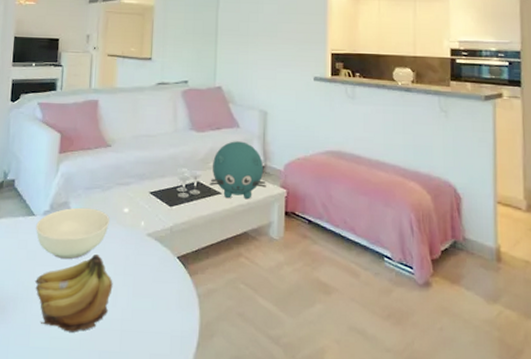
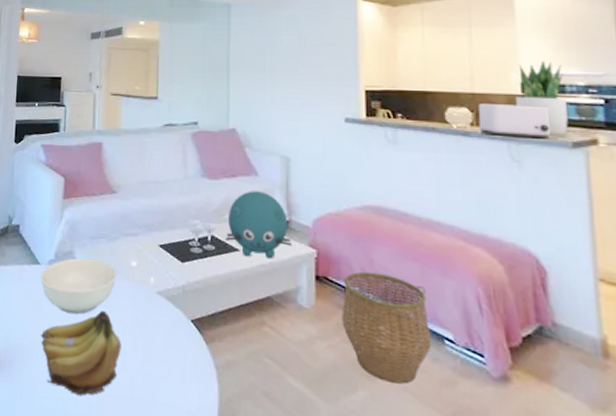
basket: none [305,206,375,296] -> present [342,271,432,384]
toaster: none [418,65,470,94] -> present [478,104,551,139]
planter: none [445,30,483,93] -> present [515,60,569,138]

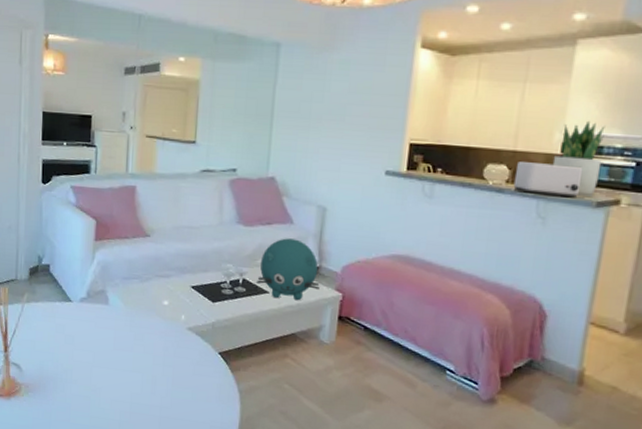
fruit: present [40,310,122,396] -> none [73,343,152,414]
bowl: present [41,257,118,314] -> none [73,296,149,346]
basket: present [342,271,432,384] -> none [358,313,437,405]

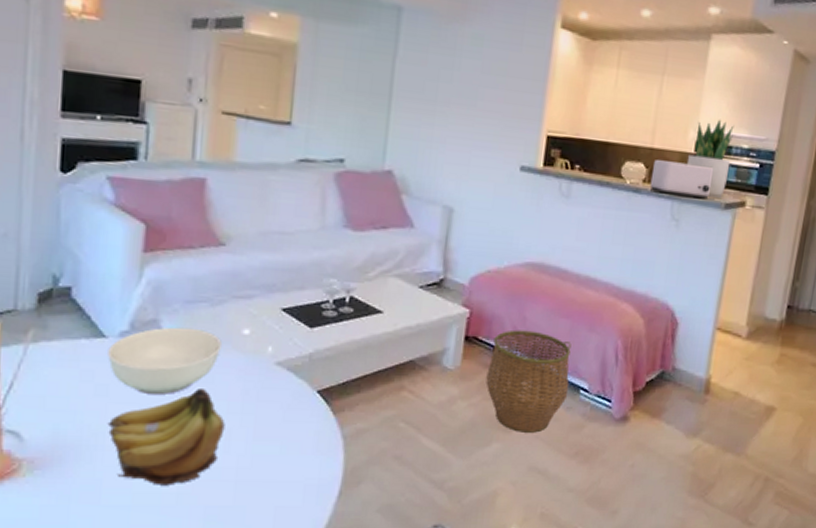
bowl: none [73,296,149,346] -> present [108,327,223,394]
fruit: none [73,343,152,414] -> present [107,387,225,486]
toy: present [257,238,320,301] -> none [367,245,444,321]
basket: none [358,313,437,405] -> present [486,330,571,433]

